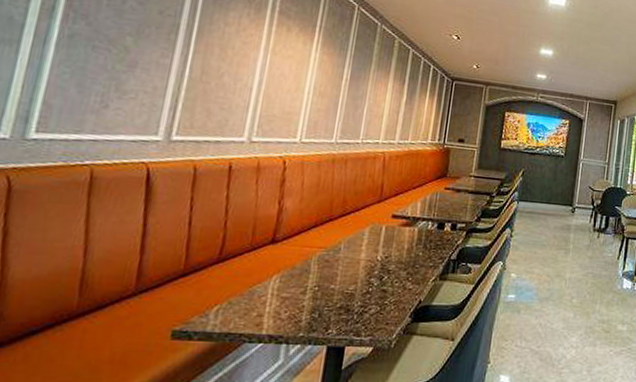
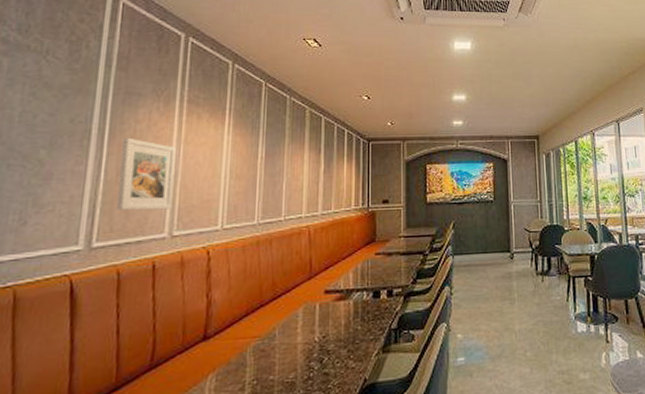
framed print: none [198,38,263,116] -> present [116,137,176,210]

